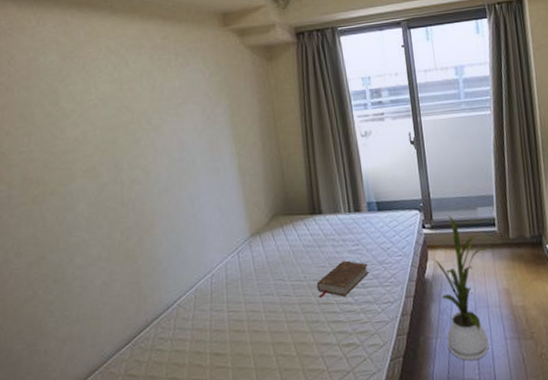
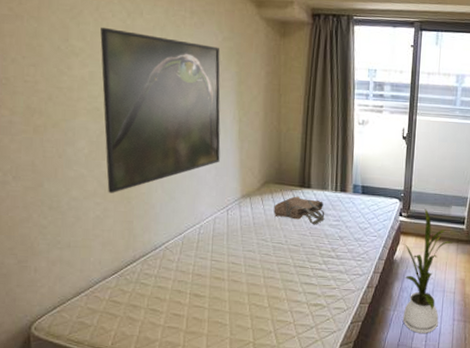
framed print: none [89,83,223,255] -> present [100,27,221,193]
tote bag: none [286,225,343,254] -> present [273,196,325,225]
book: present [316,260,369,297] -> none [295,232,345,264]

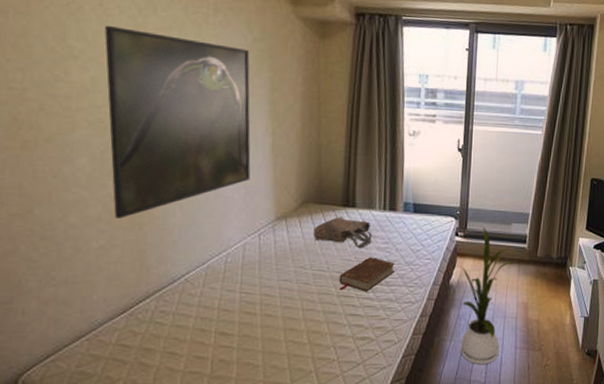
book: none [295,232,345,264] -> present [339,257,395,292]

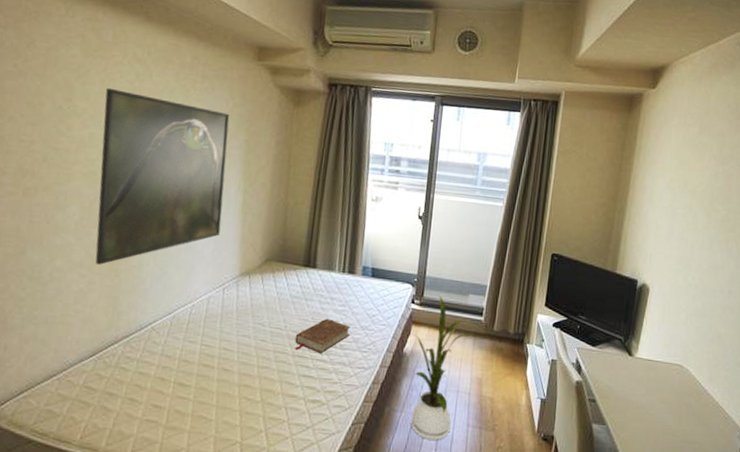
tote bag: present [313,217,372,249] -> none [274,276,330,310]

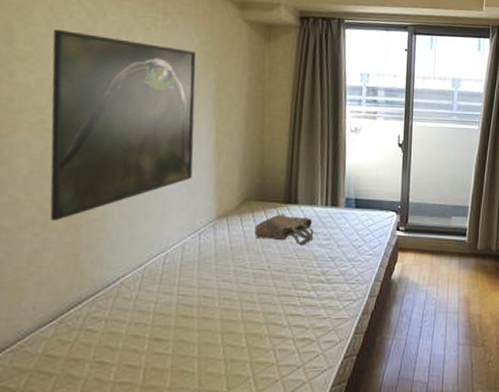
tote bag: none [274,276,330,310] -> present [254,214,314,246]
book: present [295,318,350,354] -> none [279,254,336,291]
house plant: present [410,296,470,440] -> none [402,220,455,363]

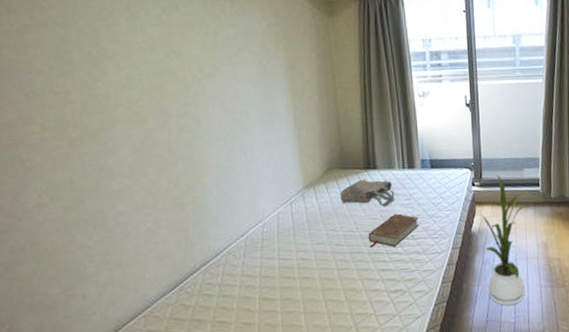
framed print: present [50,29,197,221] -> none [134,26,277,202]
book: none [279,254,336,291] -> present [368,213,419,247]
house plant: none [402,220,455,363] -> present [480,174,530,306]

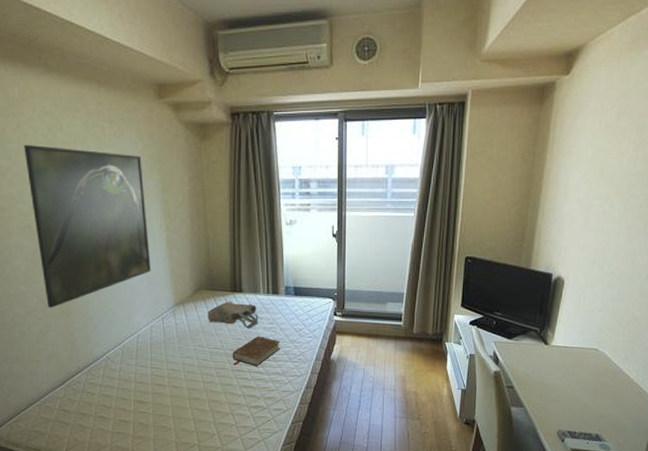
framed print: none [134,26,277,202] -> present [24,144,151,308]
house plant: present [480,174,530,306] -> none [340,306,391,431]

